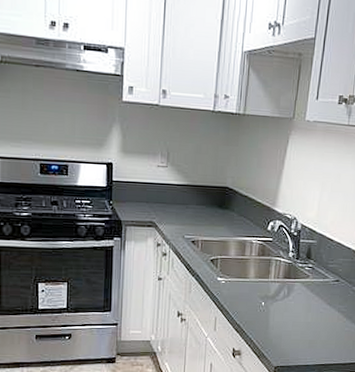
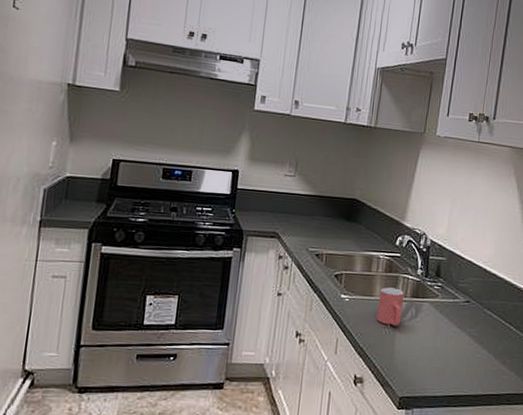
mug: none [251,270,276,305] -> present [376,287,404,326]

